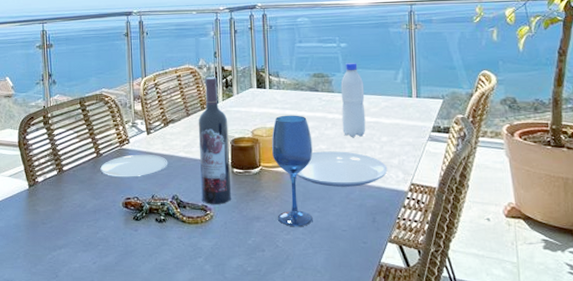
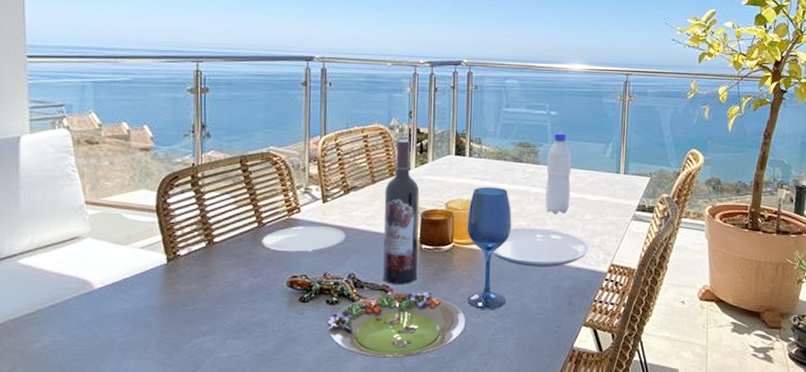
salad plate: none [157,211,278,271] -> present [327,292,466,359]

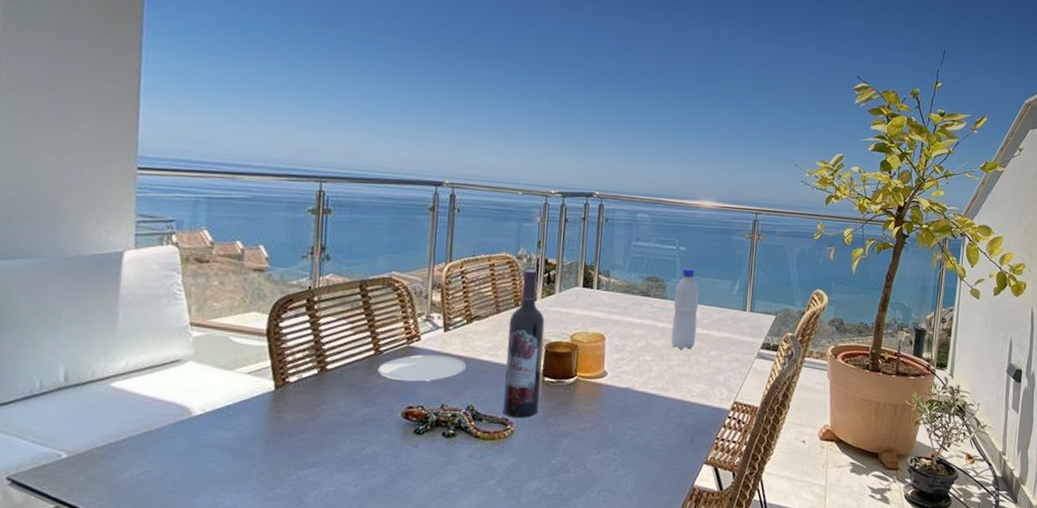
salad plate: present [327,292,466,359] -> none [442,426,586,495]
wineglass: present [467,187,512,310] -> none [588,320,638,446]
plate: present [492,228,589,267] -> none [615,362,713,403]

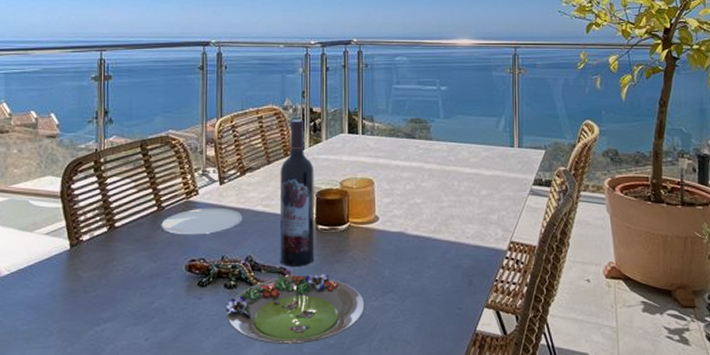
salad plate: none [442,426,586,495] -> present [226,274,365,345]
water bottle: present [671,268,700,350] -> none [439,107,465,190]

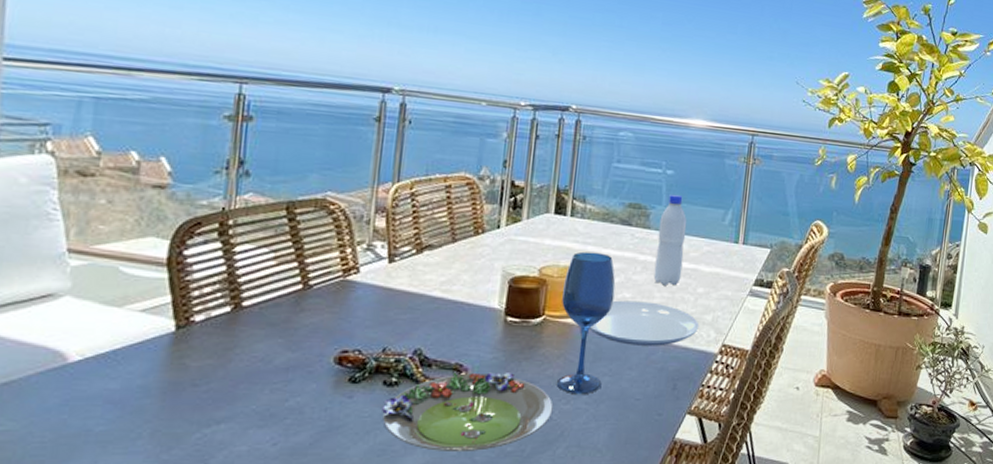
plate: present [161,207,243,237] -> none [306,289,415,323]
wine bottle: present [279,119,315,266] -> none [456,192,510,363]
wineglass: none [362,164,407,292] -> present [556,251,616,395]
plate: none [388,205,487,246] -> present [589,300,700,346]
water bottle: none [439,107,465,190] -> present [653,194,687,286]

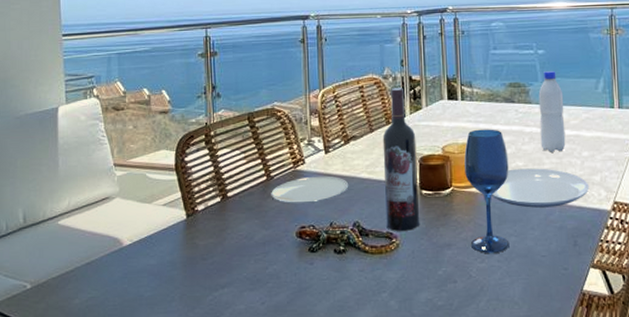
plate: none [306,289,415,323] -> present [271,176,349,205]
salad plate: present [382,372,553,453] -> none [336,238,471,307]
wine bottle: none [456,192,510,363] -> present [382,88,420,231]

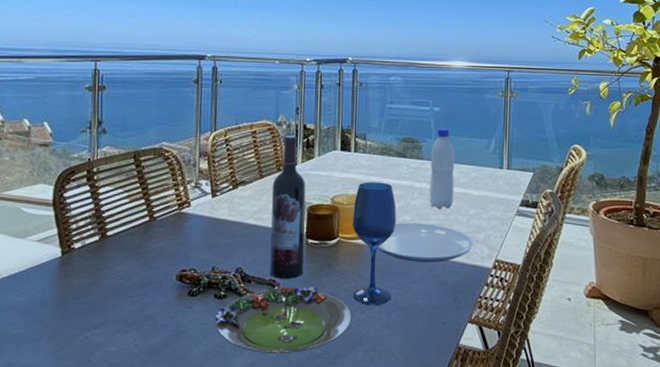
plate: present [271,176,349,205] -> none [153,219,234,247]
salad plate: none [336,238,471,307] -> present [215,287,352,355]

